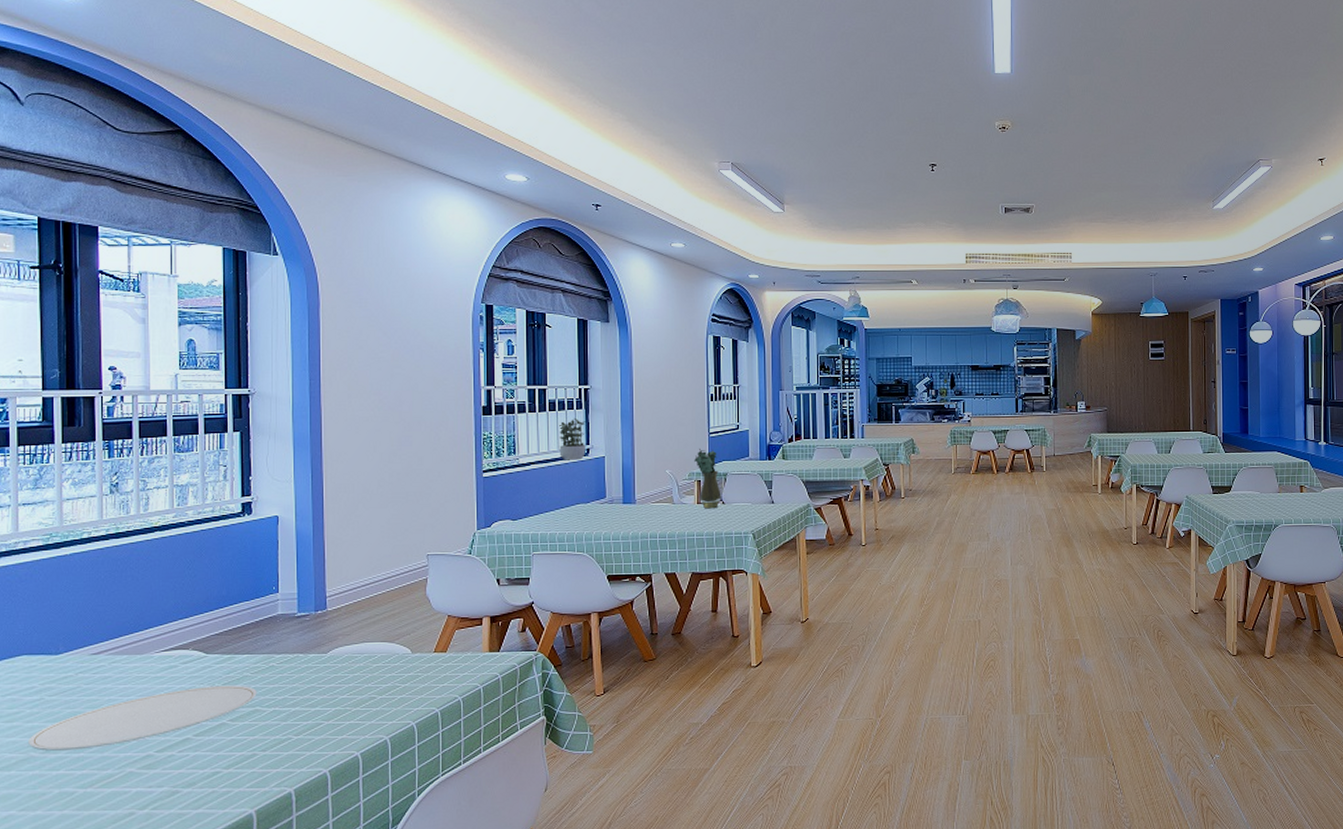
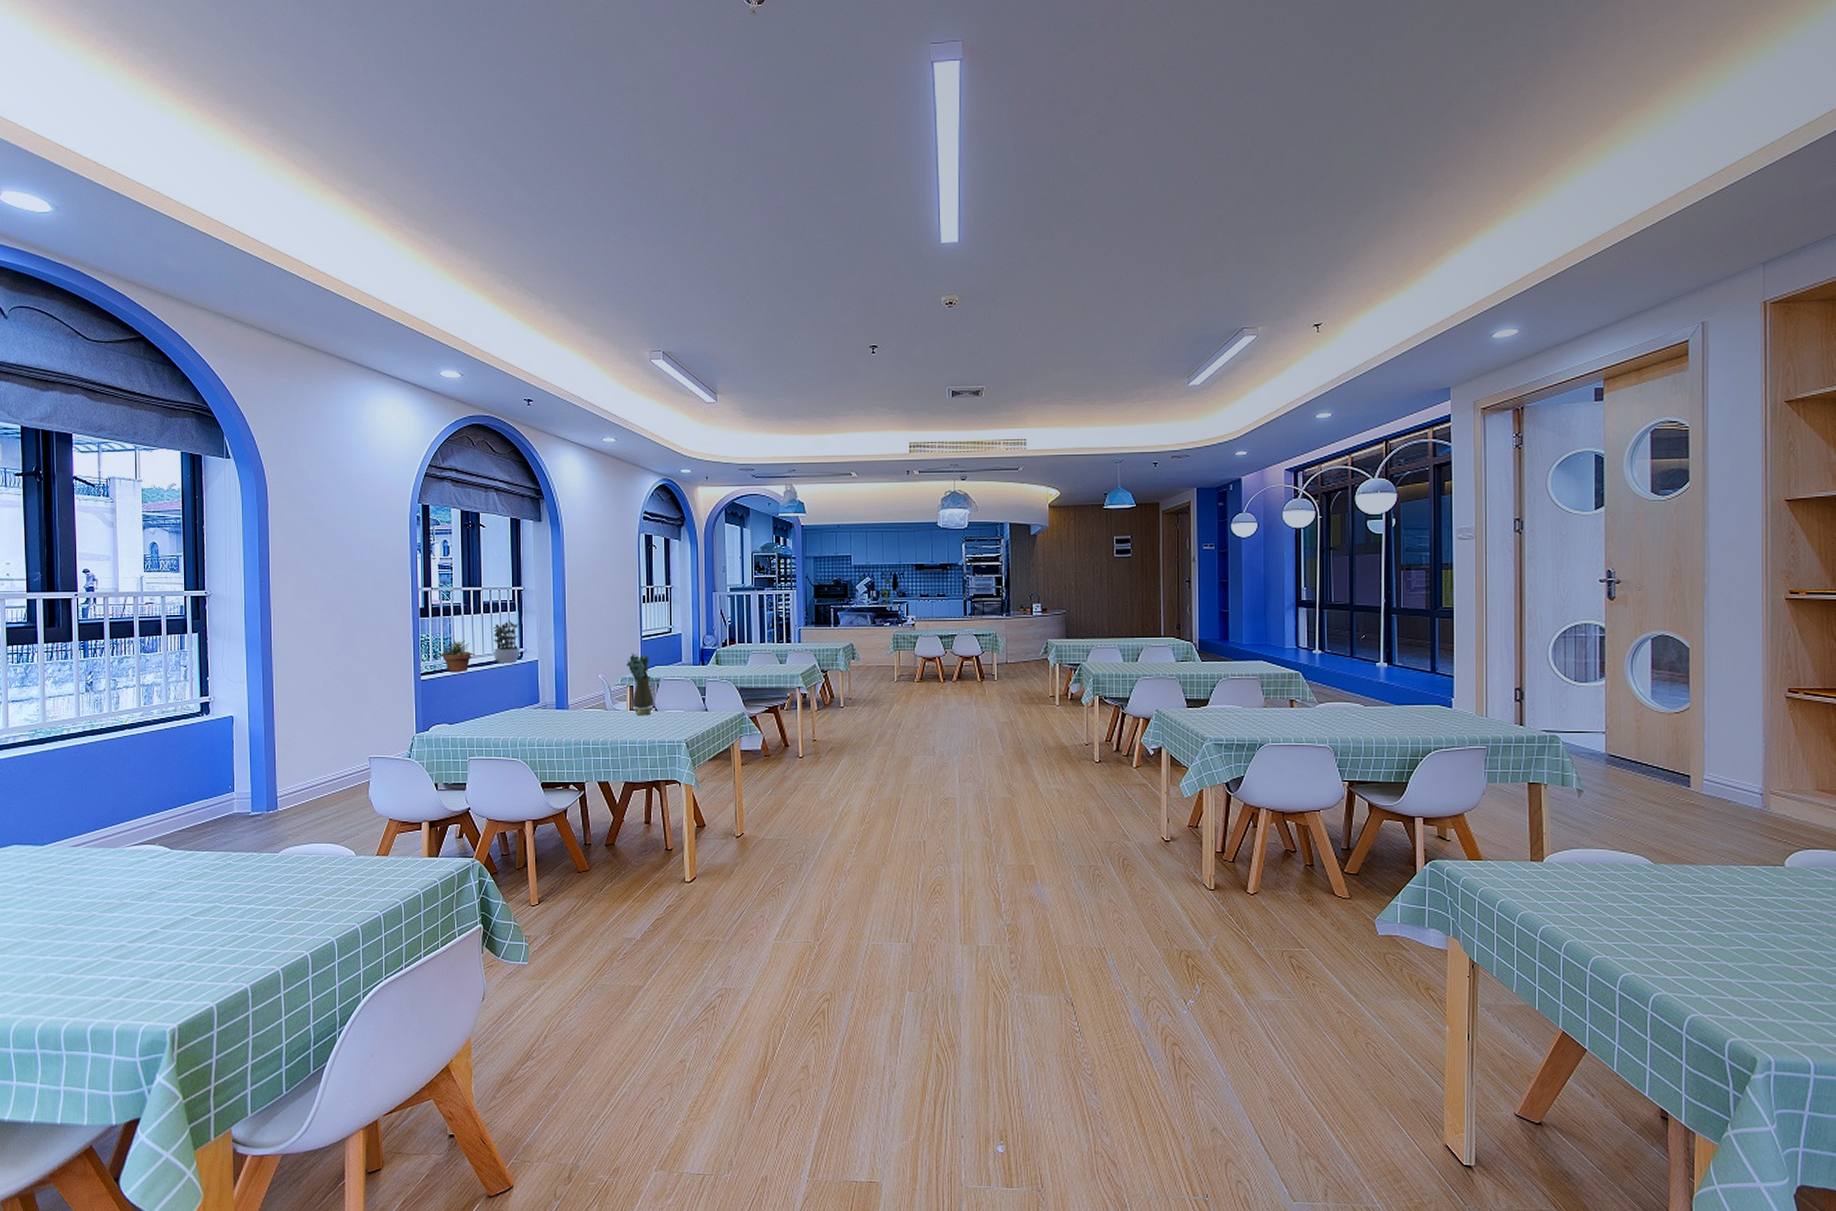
plate: present [28,685,257,751] -> none [20,880,216,937]
potted plant: none [501,437,541,469] -> present [438,639,476,672]

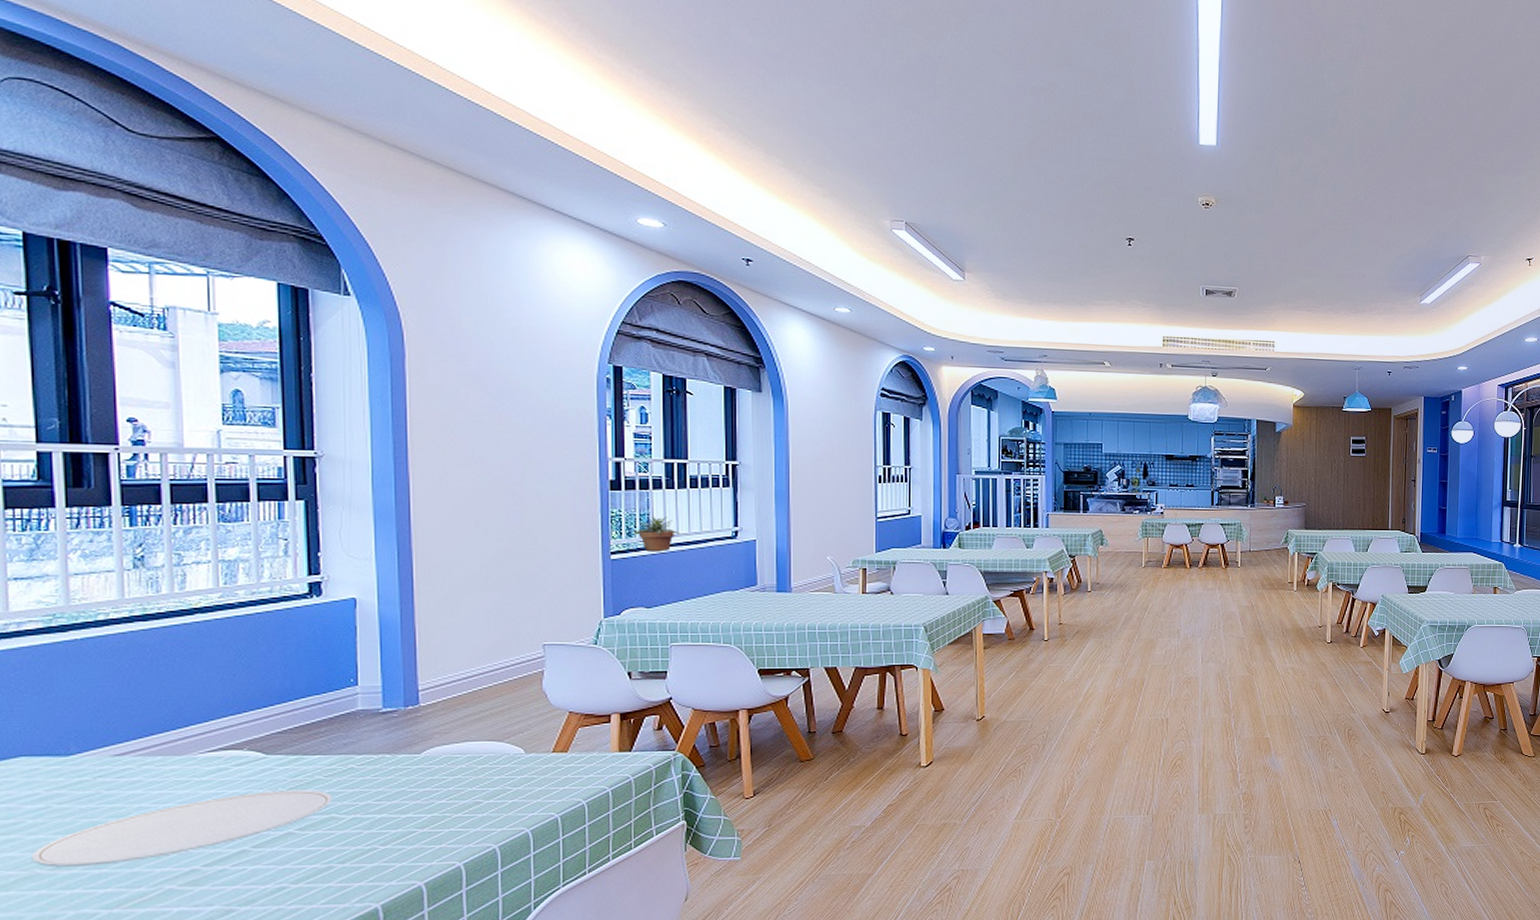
plate: none [20,880,216,937] -> present [32,789,333,867]
potted plant: present [494,620,519,664] -> none [702,496,733,543]
vase: present [627,653,654,716] -> none [859,534,890,599]

